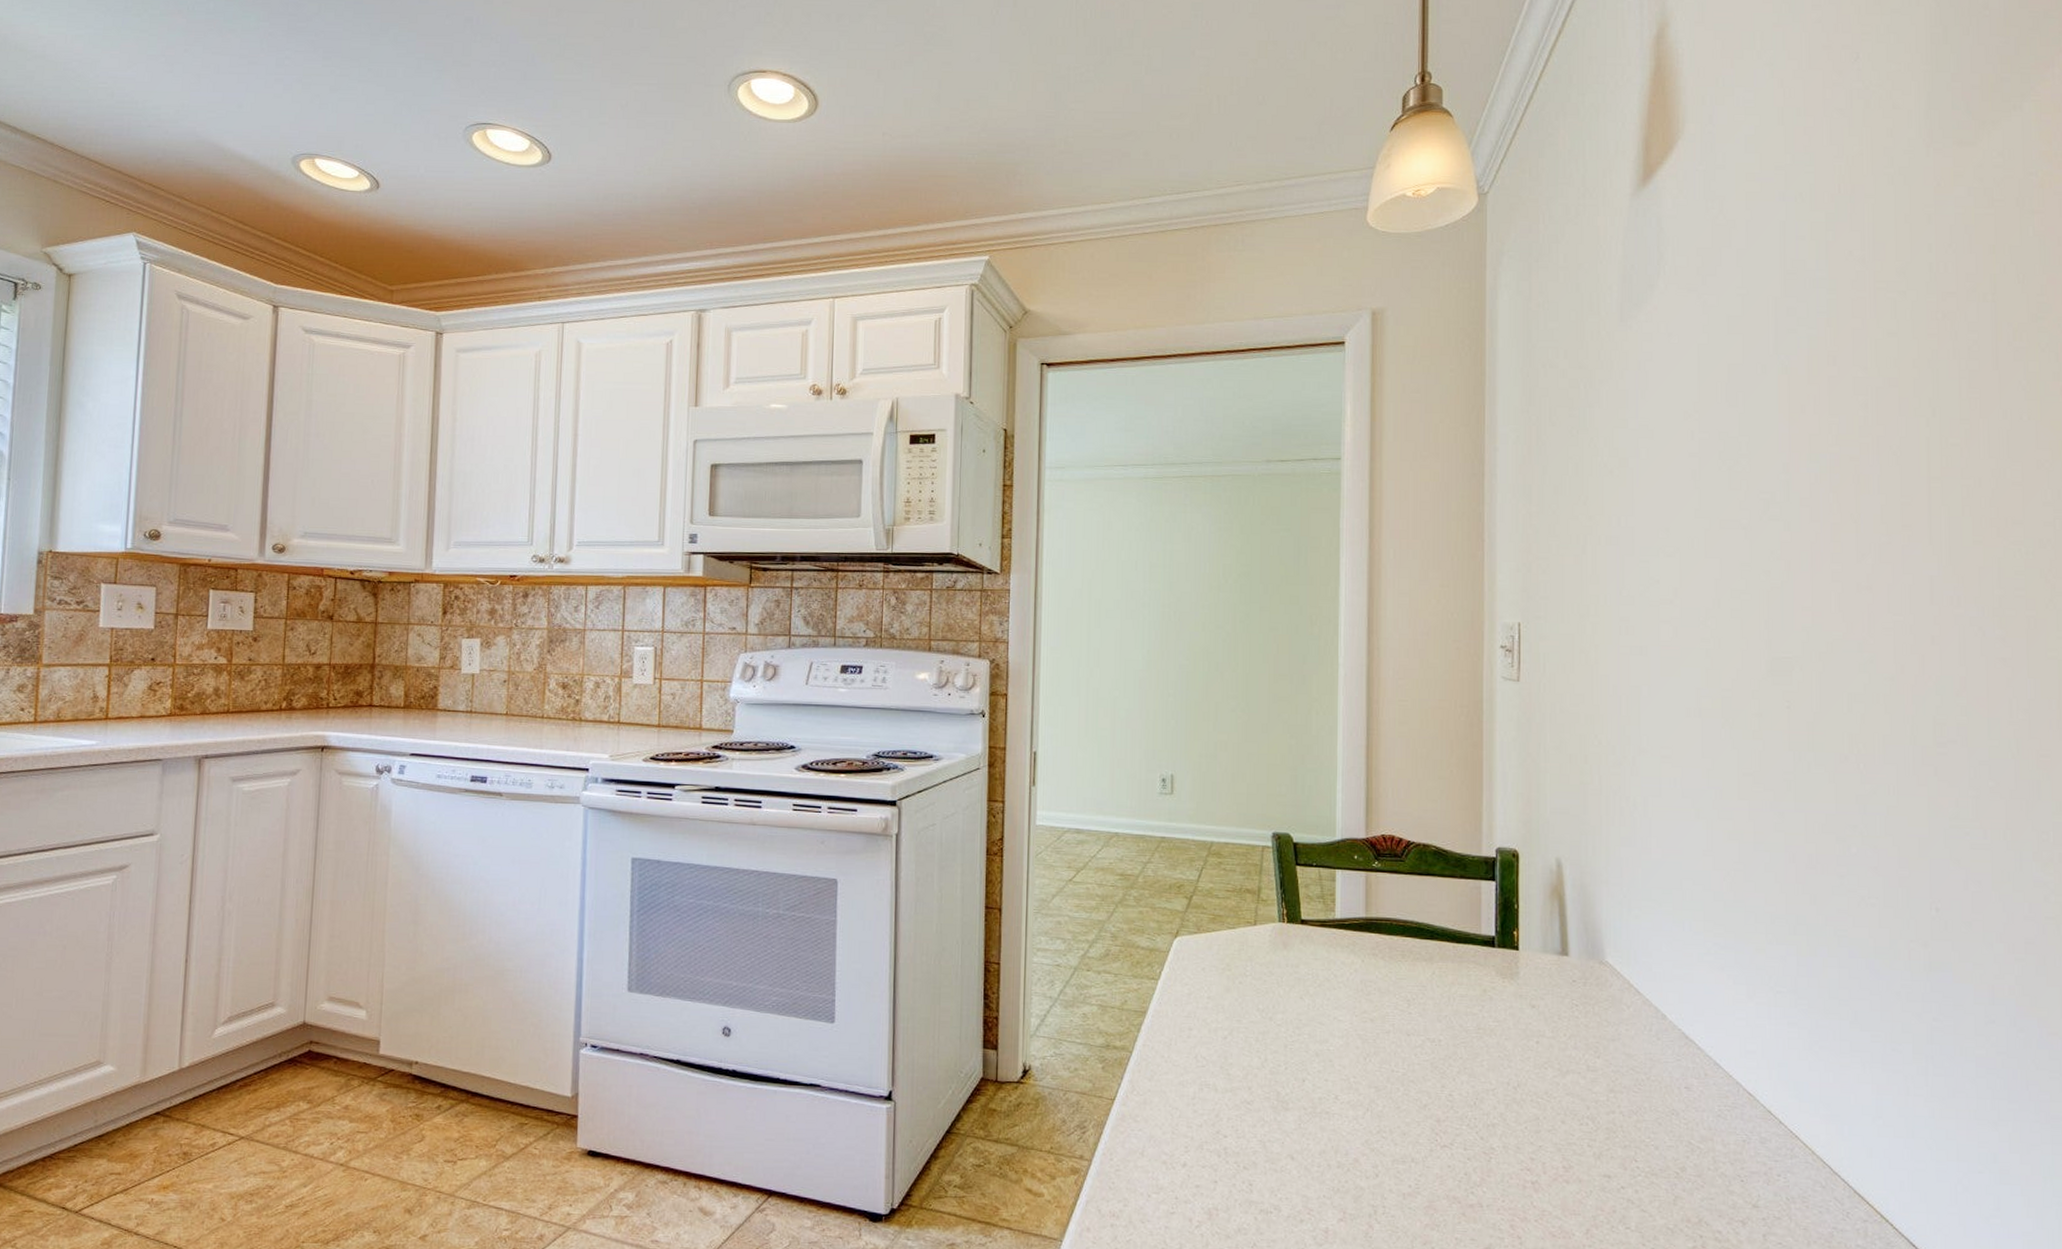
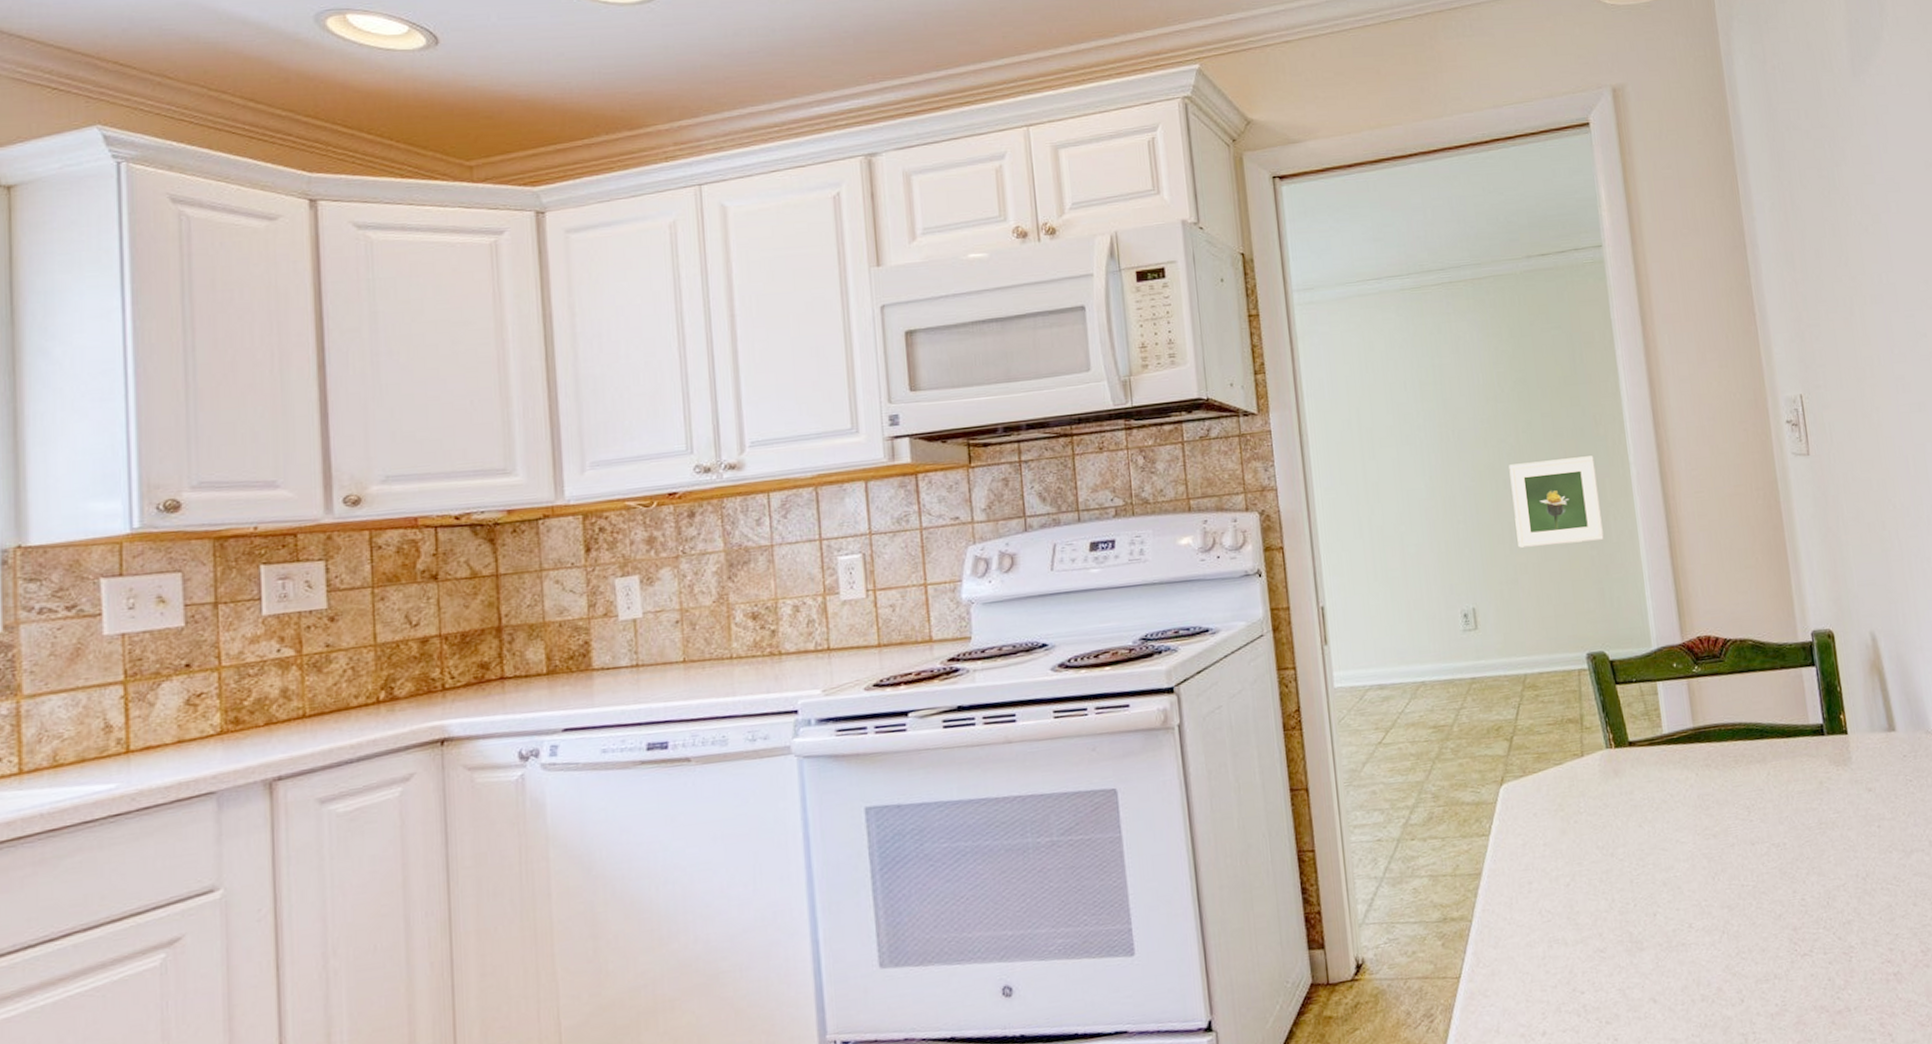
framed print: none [1221,650,1305,731] -> present [1509,456,1604,548]

